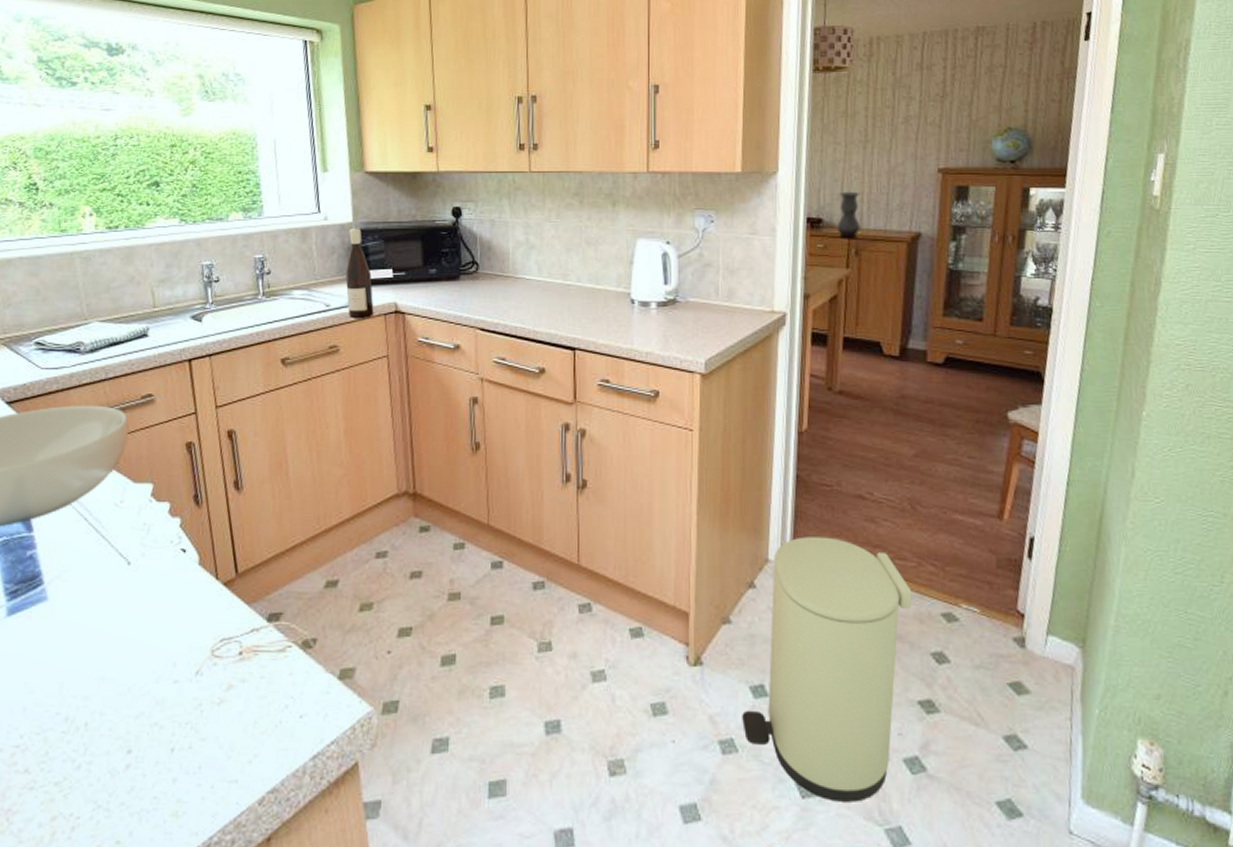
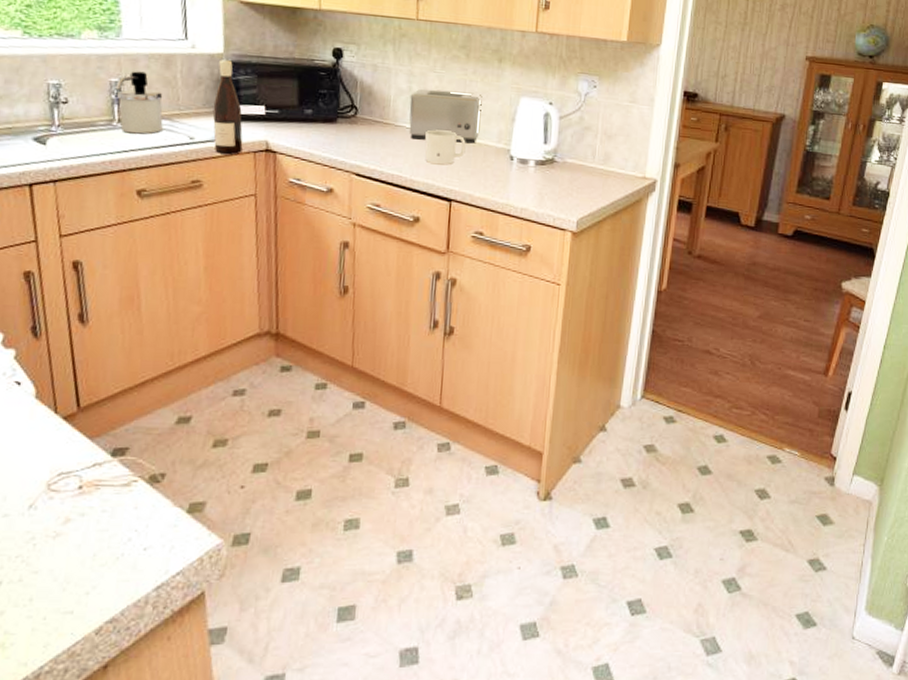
soap dispenser: none [259,246,302,305] -> present [115,71,163,134]
toaster: none [528,239,599,290] -> present [409,89,482,144]
mug: none [545,279,586,314] -> present [424,129,466,165]
pedal bin: present [742,536,912,802] -> none [584,386,744,618]
vase: present [836,191,861,238] -> none [710,69,735,114]

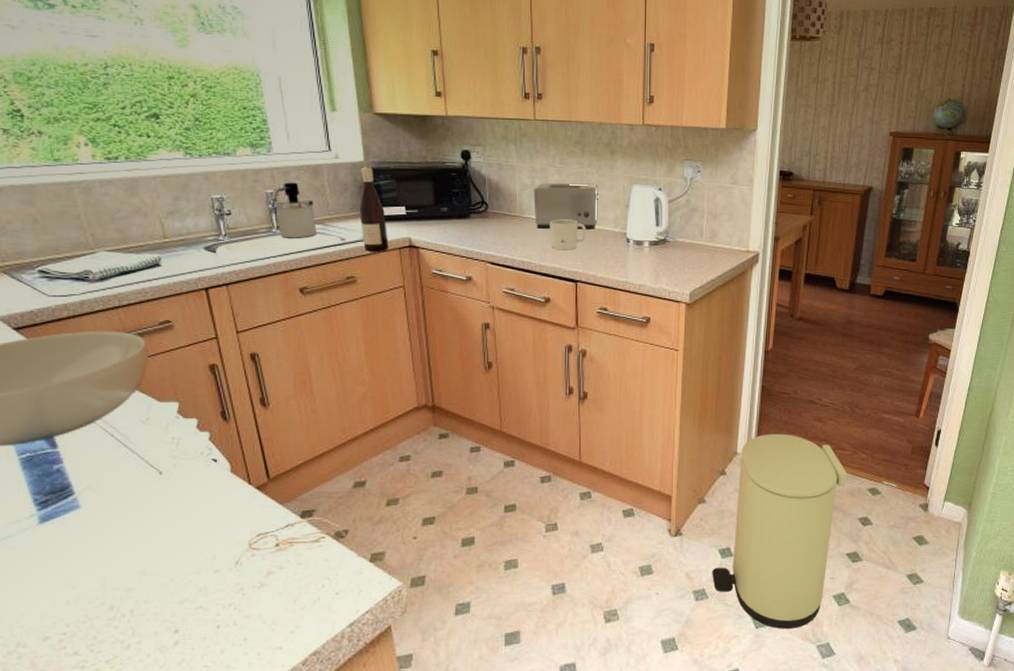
pedal bin: none [584,386,744,618] -> present [712,434,847,629]

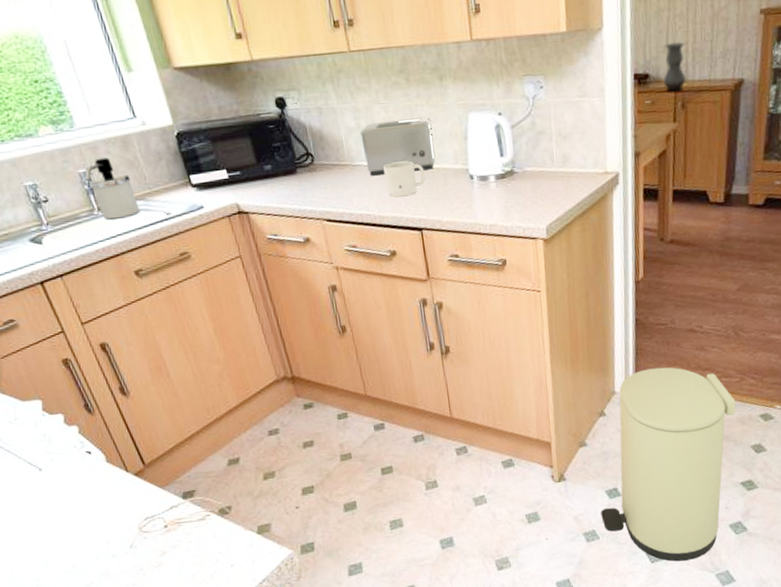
bottle: present [359,167,389,251] -> none [171,130,217,223]
vase: none [804,149,825,190] -> present [663,41,686,92]

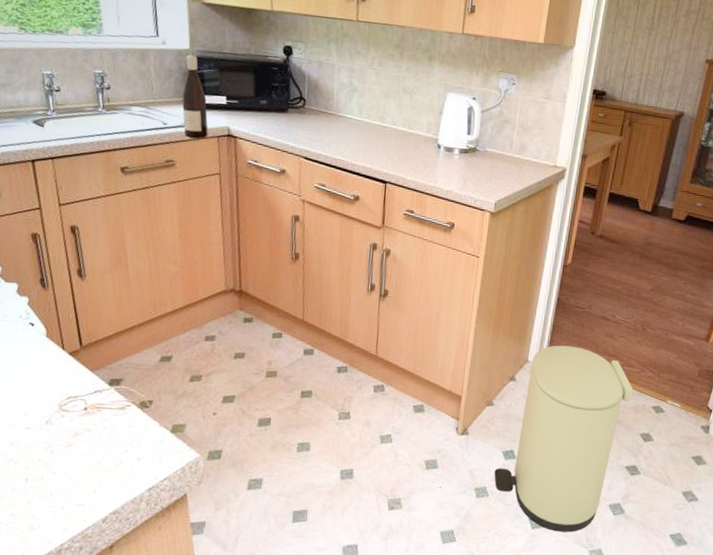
soap dispenser: present [84,157,140,220] -> none [99,64,141,120]
bottle: none [171,130,217,223] -> present [182,55,208,138]
toaster: present [360,117,435,176] -> none [350,84,413,133]
mug: present [383,160,426,198] -> none [363,120,400,152]
vase: present [663,41,686,92] -> none [616,70,640,111]

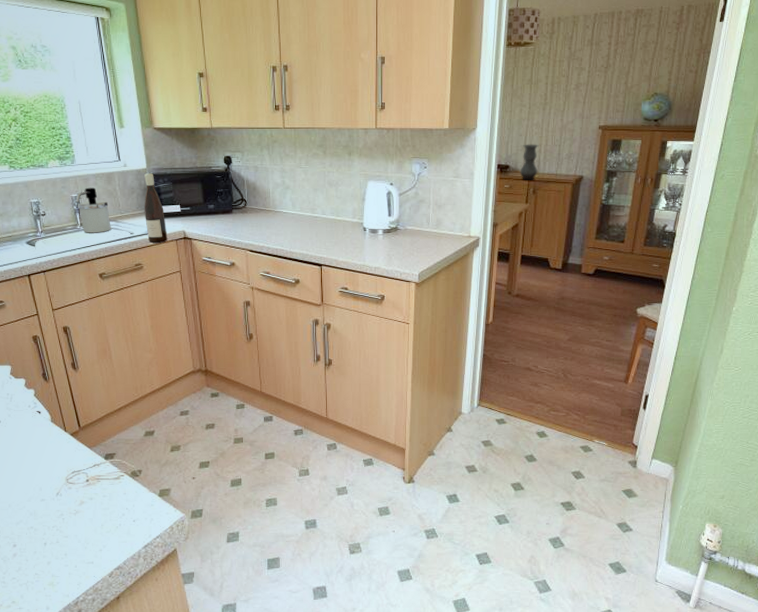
soap dispenser: none [99,64,141,120] -> present [75,187,111,233]
pedal bin: present [494,345,633,532] -> none [441,396,561,566]
vase: none [616,70,640,111] -> present [520,144,539,180]

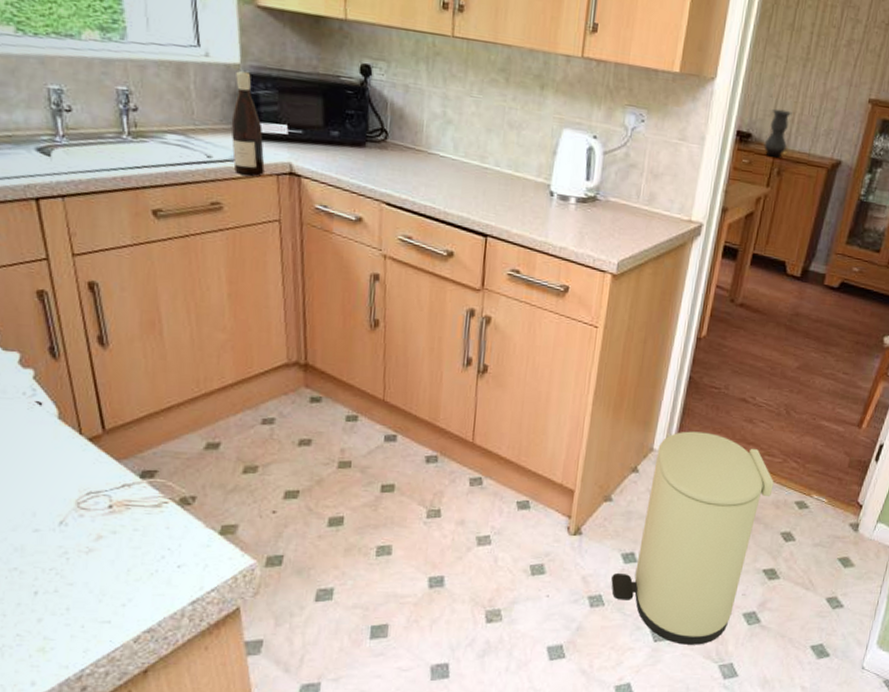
soap dispenser: present [75,187,111,233] -> none [123,79,178,150]
pedal bin: none [441,396,561,566] -> present [611,431,774,645]

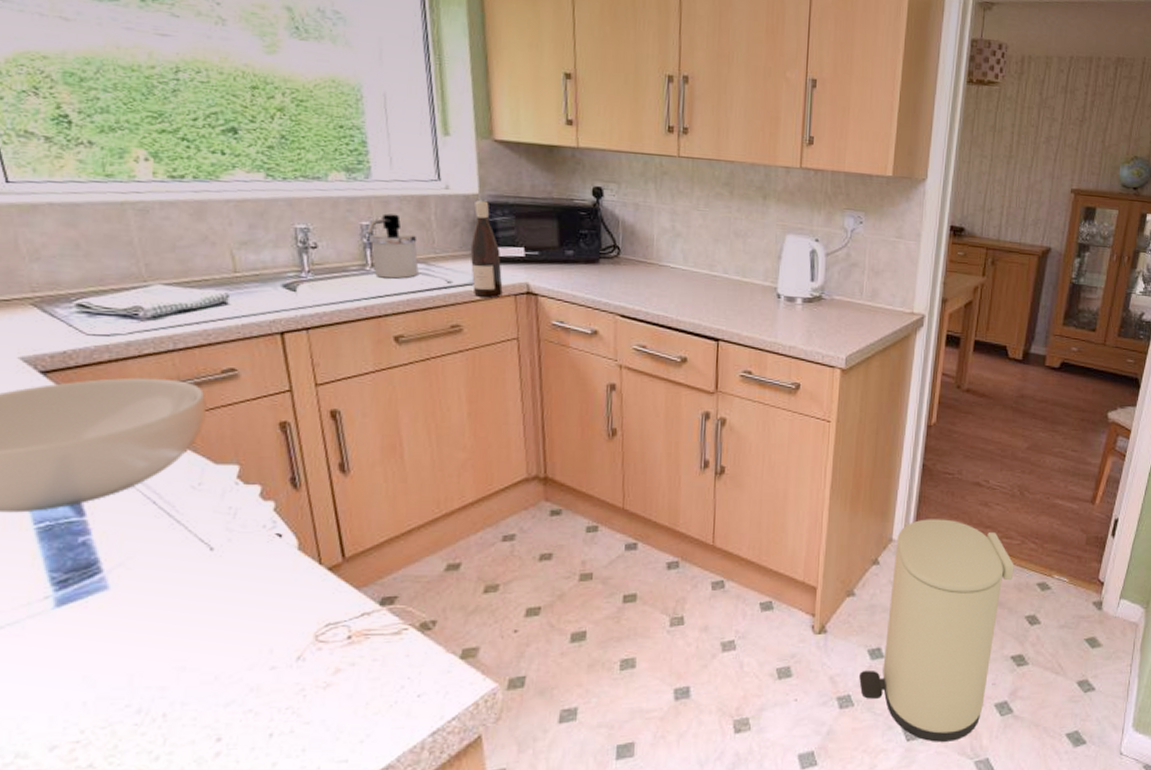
soap dispenser: none [123,79,178,150] -> present [366,213,419,279]
vase: present [763,108,792,158] -> none [976,203,1001,248]

